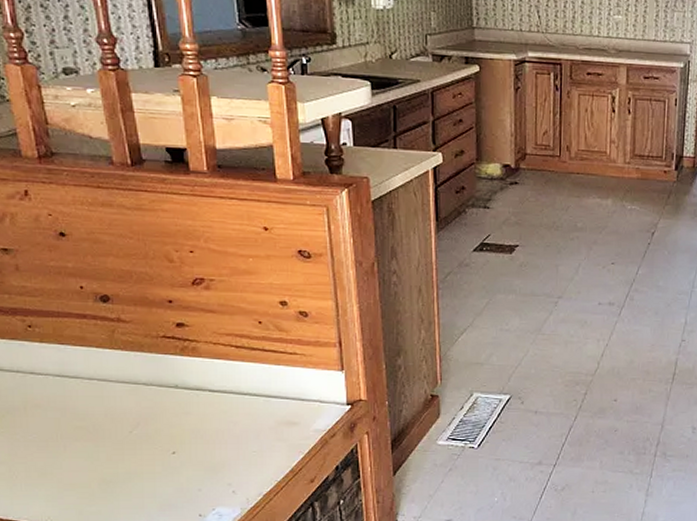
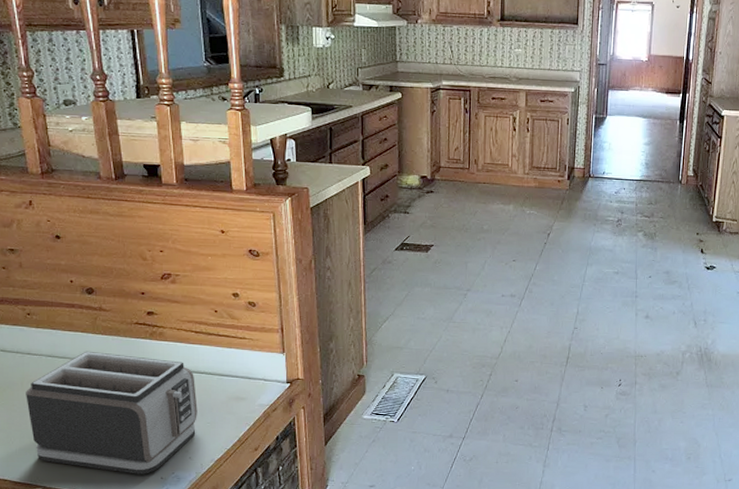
toaster: none [30,369,241,512] -> present [26,351,198,474]

